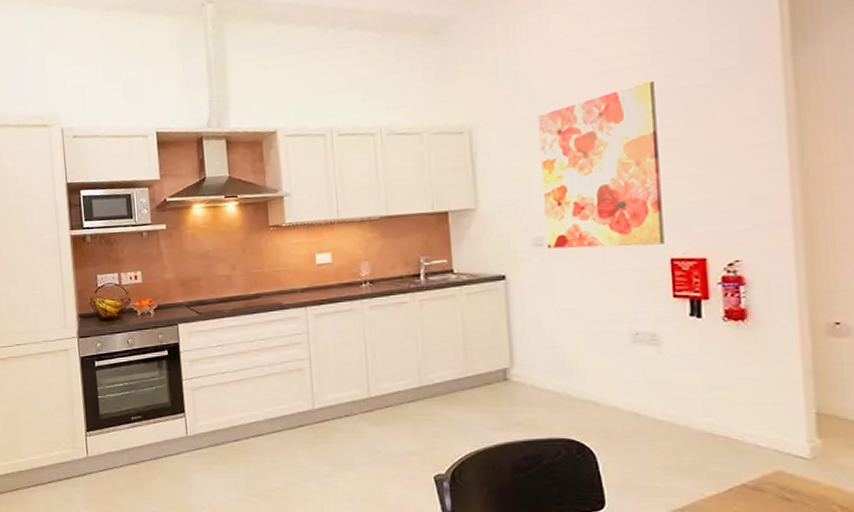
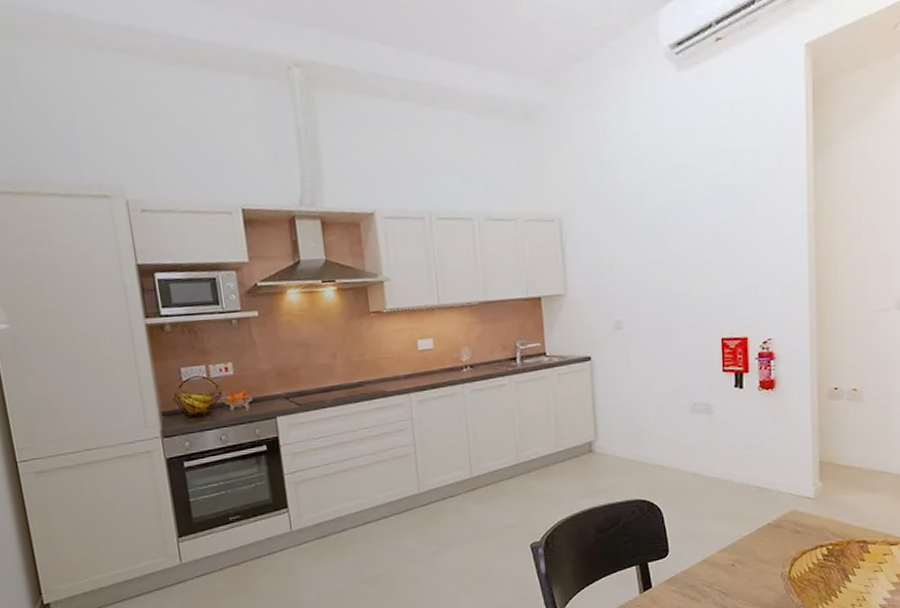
wall art: present [538,80,664,249] -> none [619,178,717,331]

